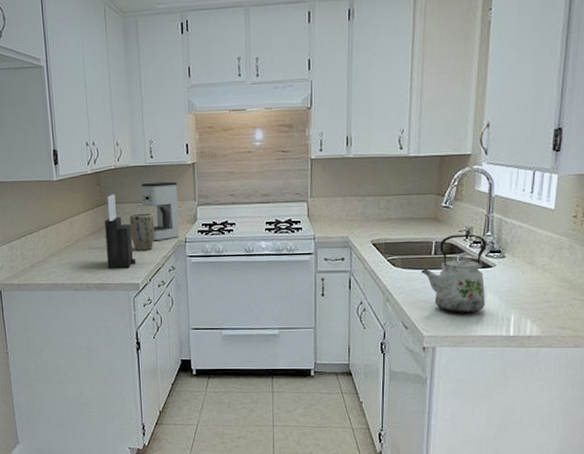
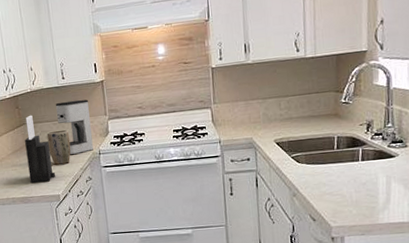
kettle: present [420,234,486,314] -> none [324,126,390,204]

